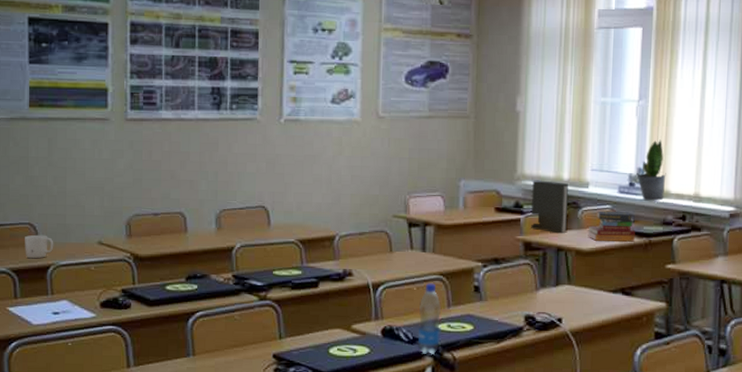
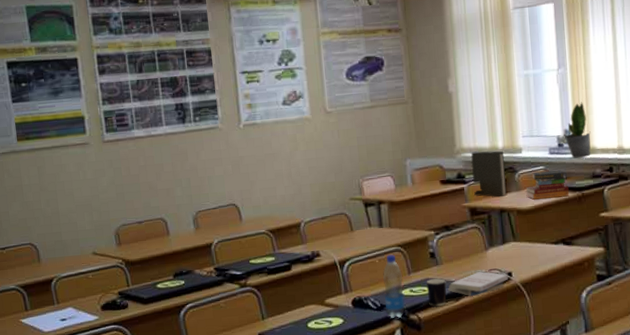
mug: present [25,234,54,259] -> none [28,252,55,275]
mug: none [466,315,489,347] -> present [426,278,447,306]
books: none [489,313,558,339] -> present [448,271,509,296]

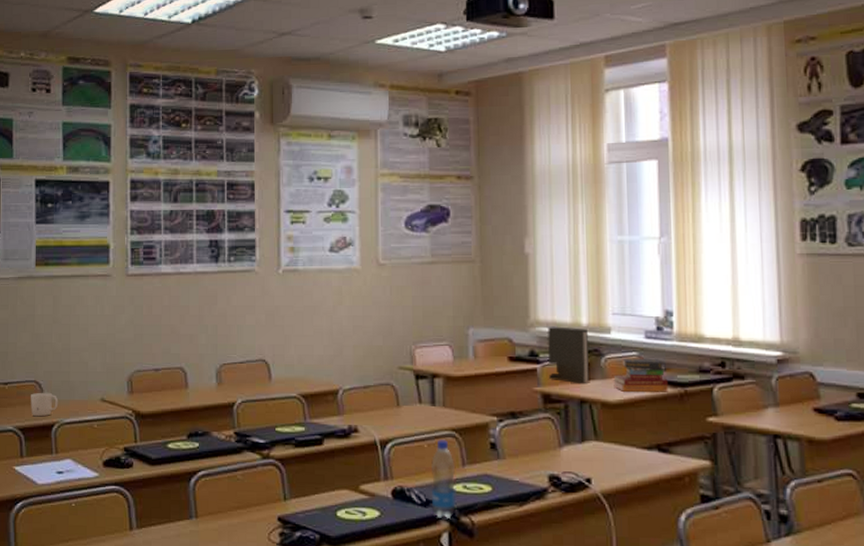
mug: none [28,252,55,275] -> present [31,392,59,417]
mug: present [426,278,447,306] -> none [483,475,509,510]
books: present [448,271,509,296] -> none [510,472,587,502]
potted plant: present [565,102,591,159] -> none [665,279,699,348]

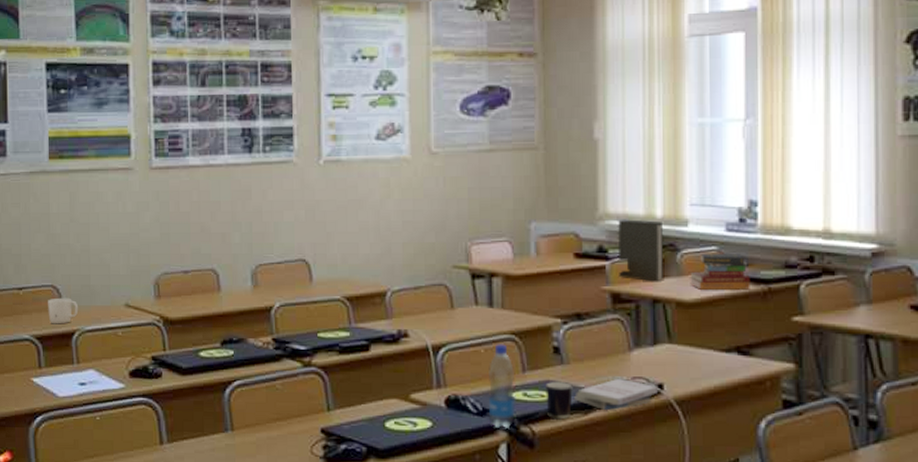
mug: none [483,475,509,510] -> present [546,381,573,419]
books: none [510,472,587,502] -> present [574,378,659,410]

